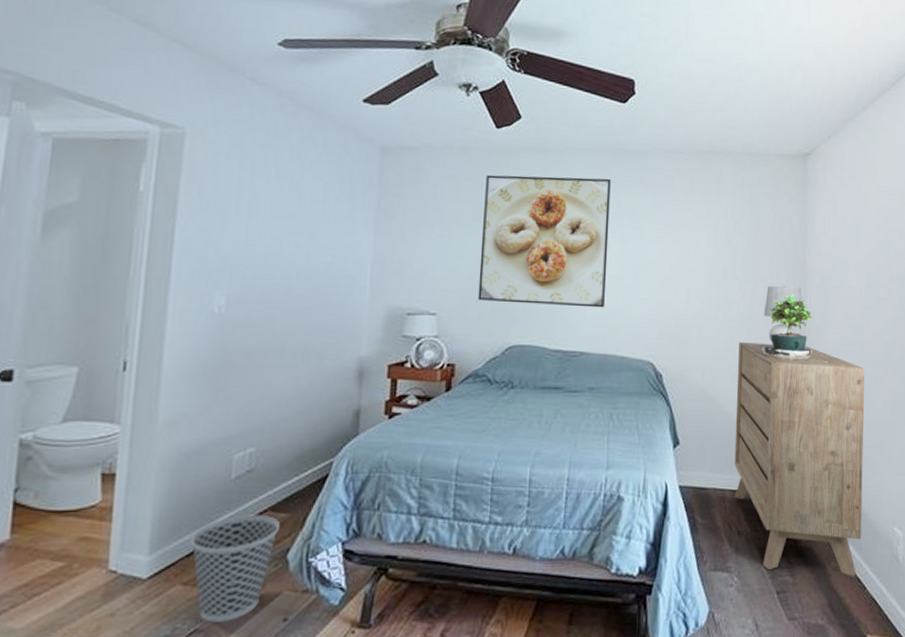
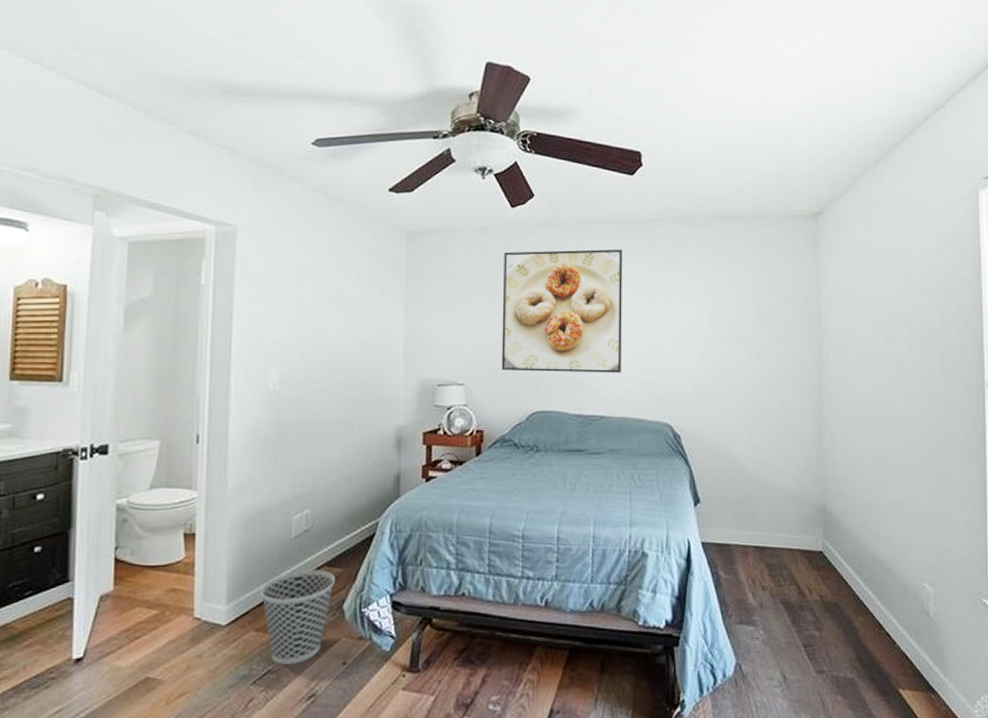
dresser: present [734,342,864,576] -> none [755,402,890,631]
potted plant: present [761,295,829,364] -> none [779,354,848,421]
table lamp: present [764,285,802,342] -> none [779,345,819,401]

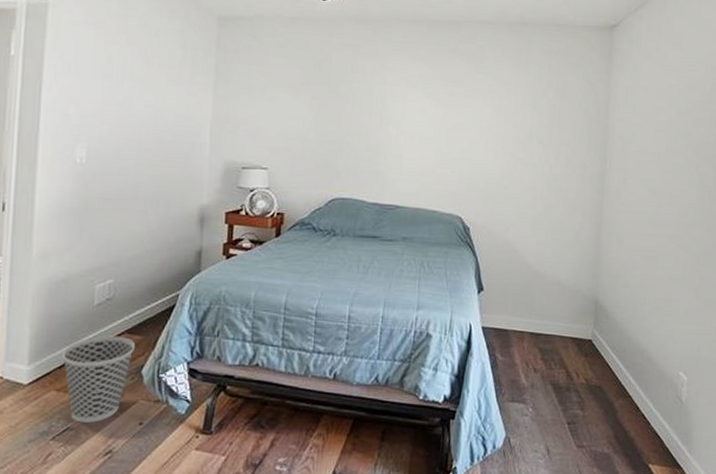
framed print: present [501,249,622,373] -> none [304,43,427,166]

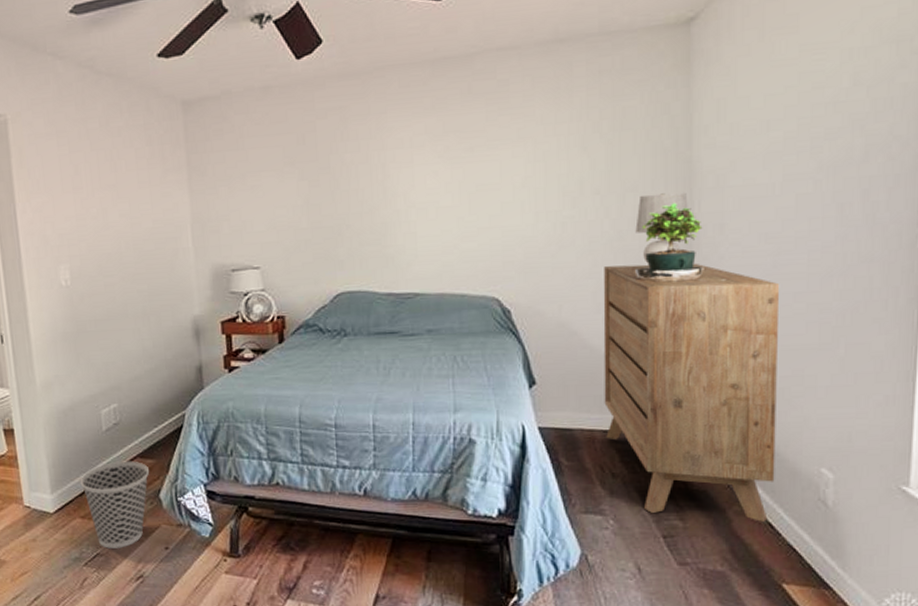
dresser: none [532,201,659,413] -> present [603,263,779,522]
potted plant: none [562,158,625,222] -> present [634,203,727,282]
table lamp: none [565,149,603,201] -> present [635,193,688,263]

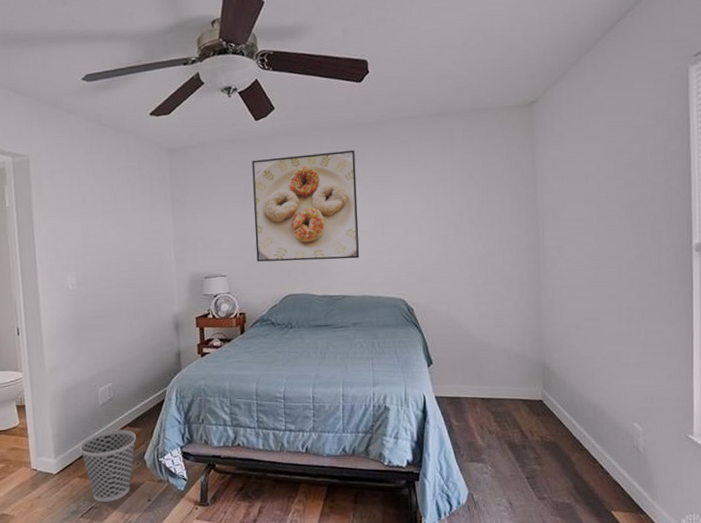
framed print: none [292,95,437,250] -> present [252,150,359,262]
dresser: present [603,263,779,522] -> none [479,274,603,464]
potted plant: present [634,203,727,282] -> none [500,231,564,288]
table lamp: present [635,193,688,263] -> none [500,223,536,273]

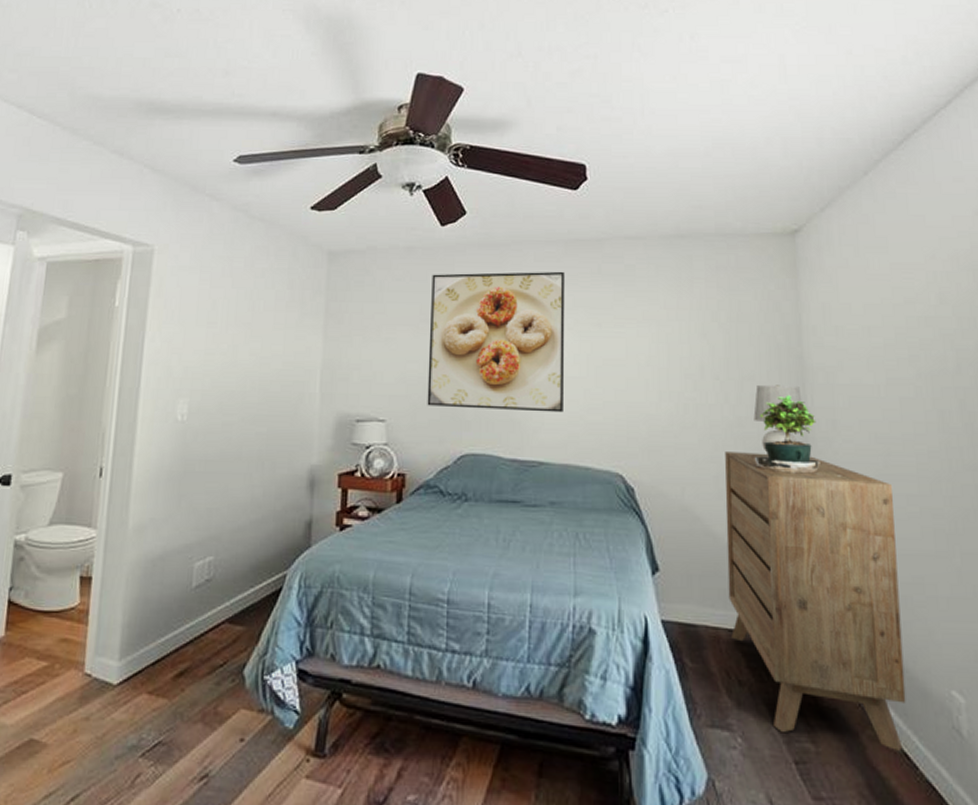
wastebasket: present [79,429,137,502] -> none [155,625,237,737]
dresser: none [479,274,603,464] -> present [725,452,906,751]
table lamp: none [500,223,536,273] -> present [753,384,802,451]
potted plant: none [500,231,564,288] -> present [754,395,842,478]

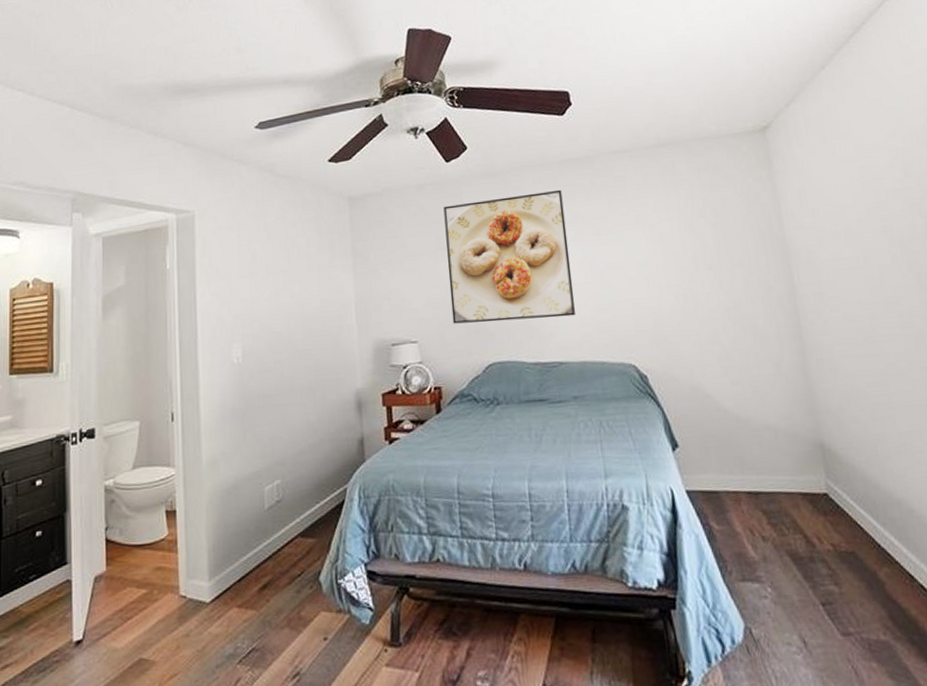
dresser: present [725,452,906,751] -> none [725,328,918,583]
table lamp: present [753,384,802,451] -> none [746,267,789,329]
potted plant: present [754,395,842,478] -> none [752,276,834,346]

